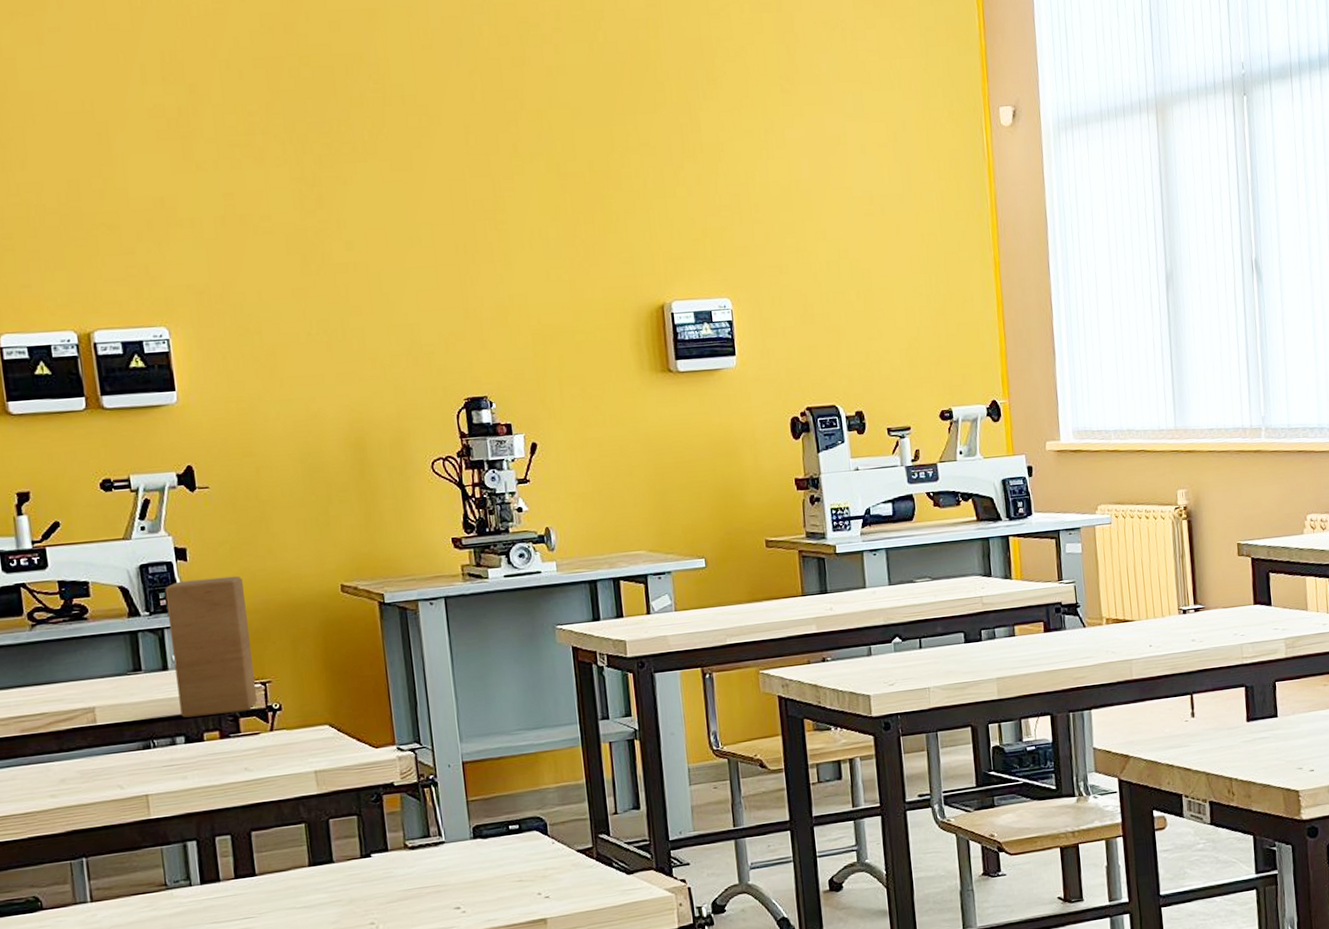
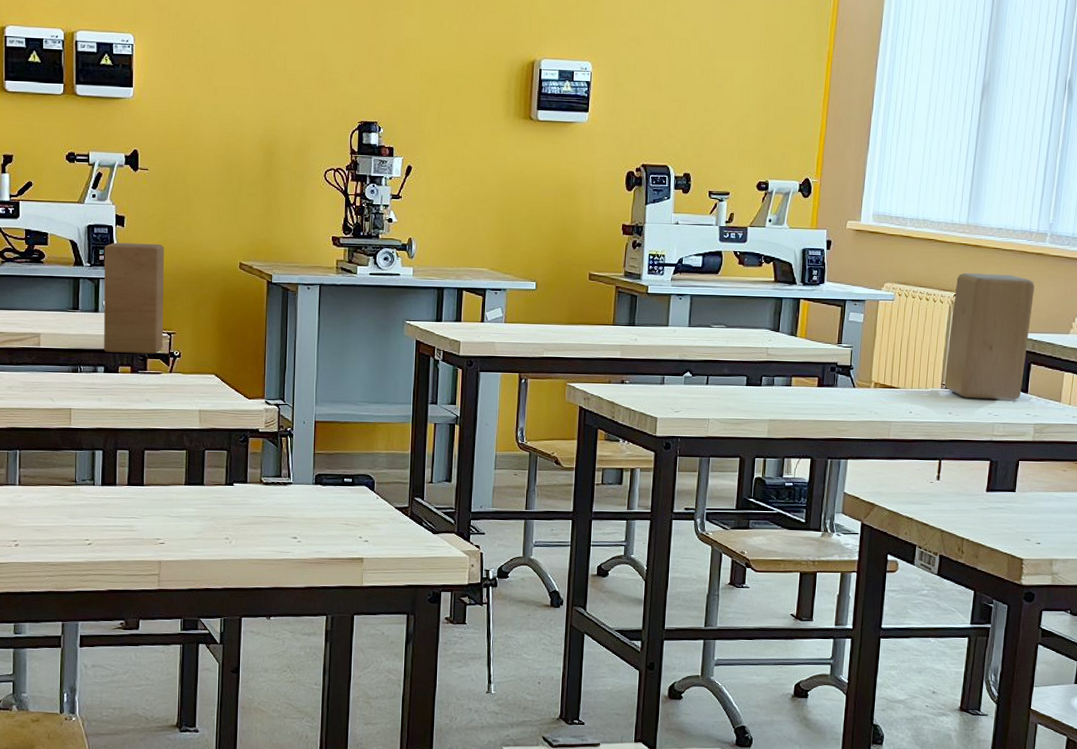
wooden block: none [1174,478,1265,622] -> present [944,272,1035,400]

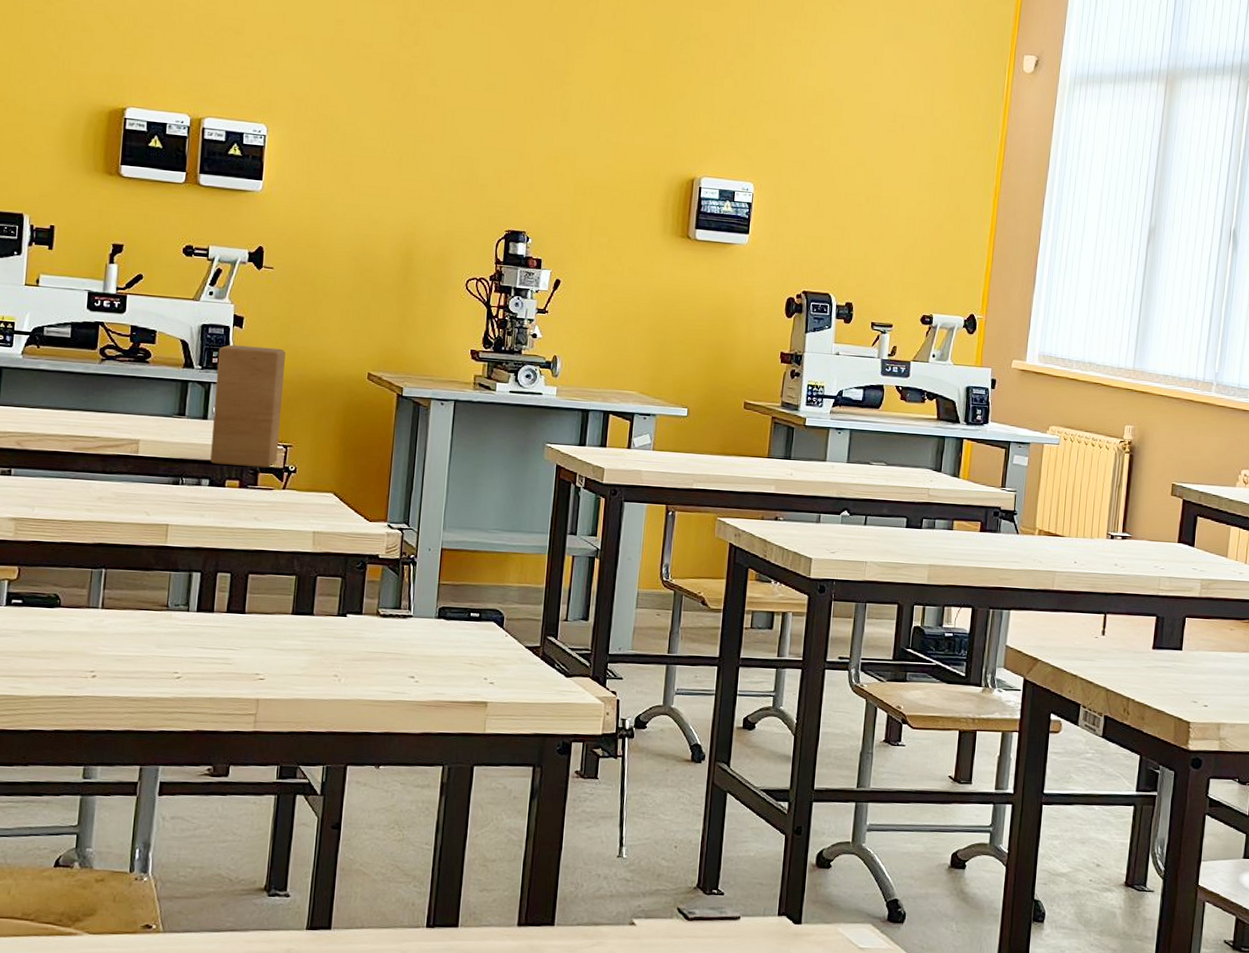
wooden block: present [944,272,1035,400] -> none [1110,419,1201,554]

